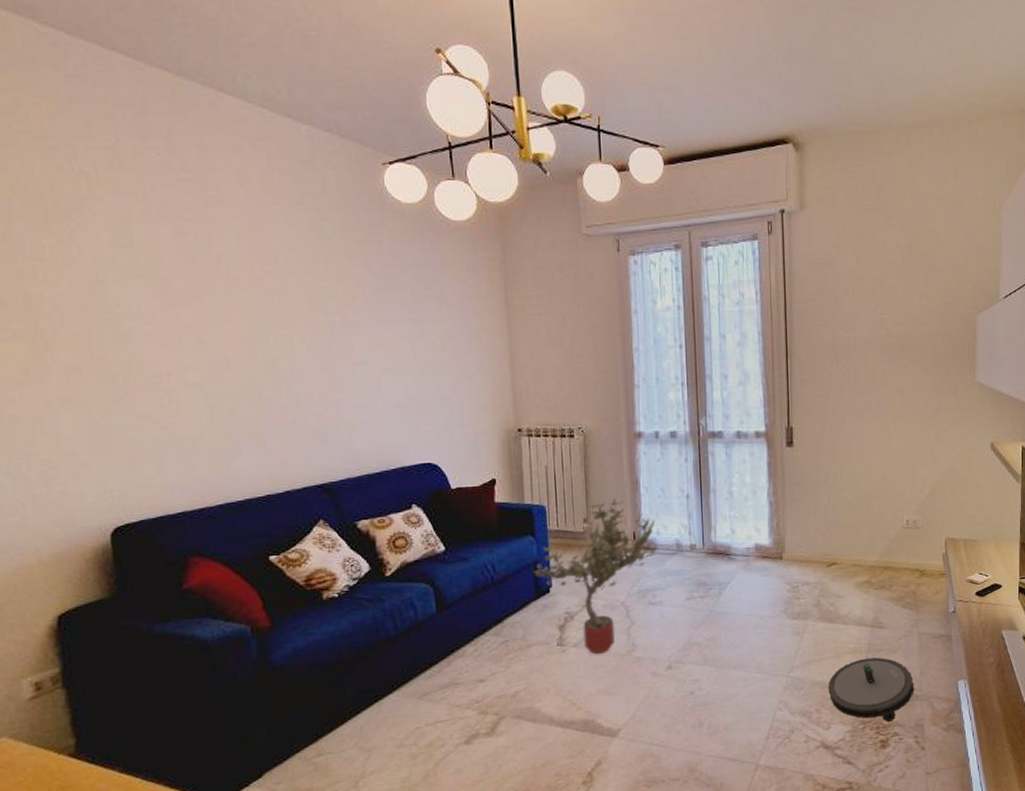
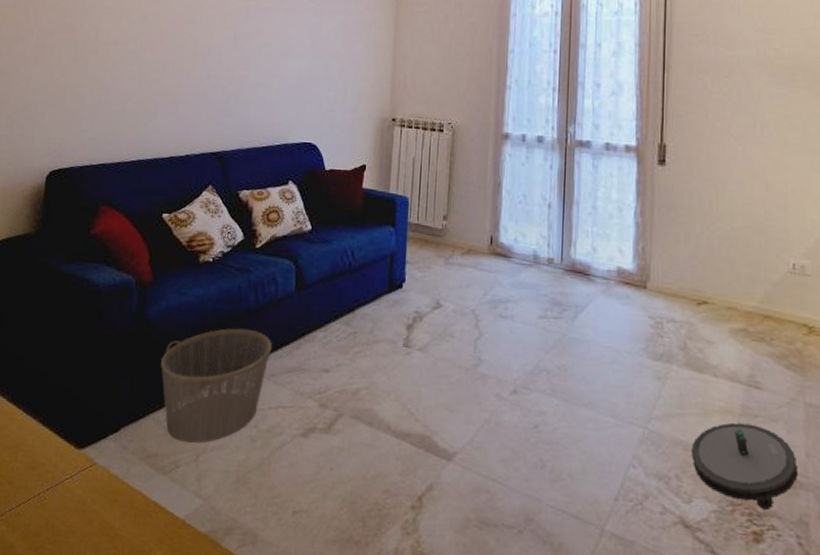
basket: none [298,656,421,773] -> present [161,328,272,443]
potted tree: present [532,499,658,655] -> none [388,199,515,364]

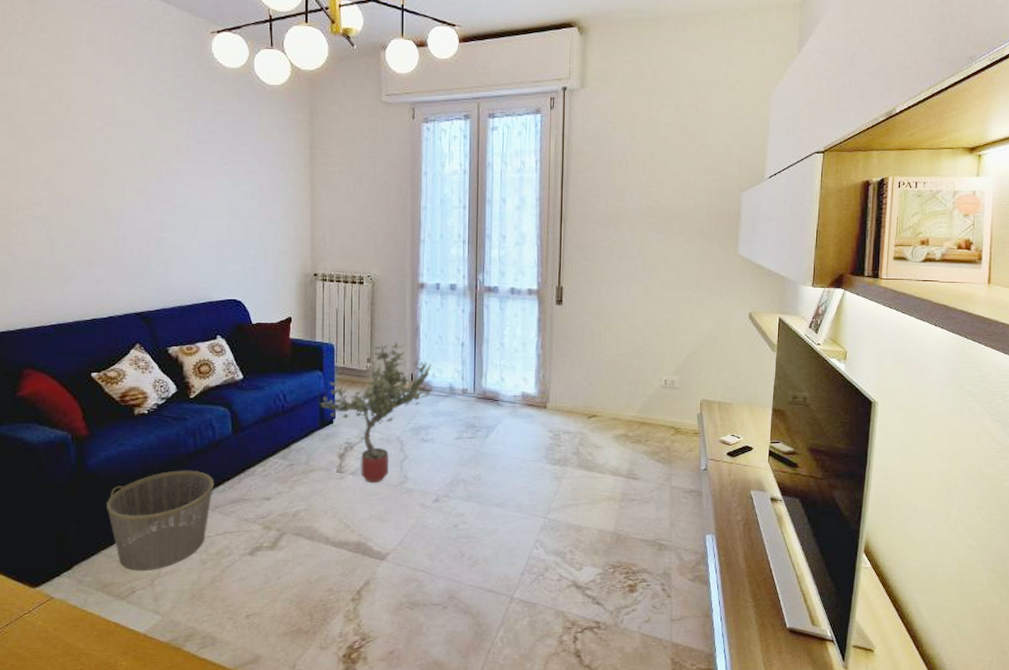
potted tree: none [388,199,515,364] -> present [318,342,433,484]
robot vacuum: present [691,422,798,511] -> none [582,506,664,569]

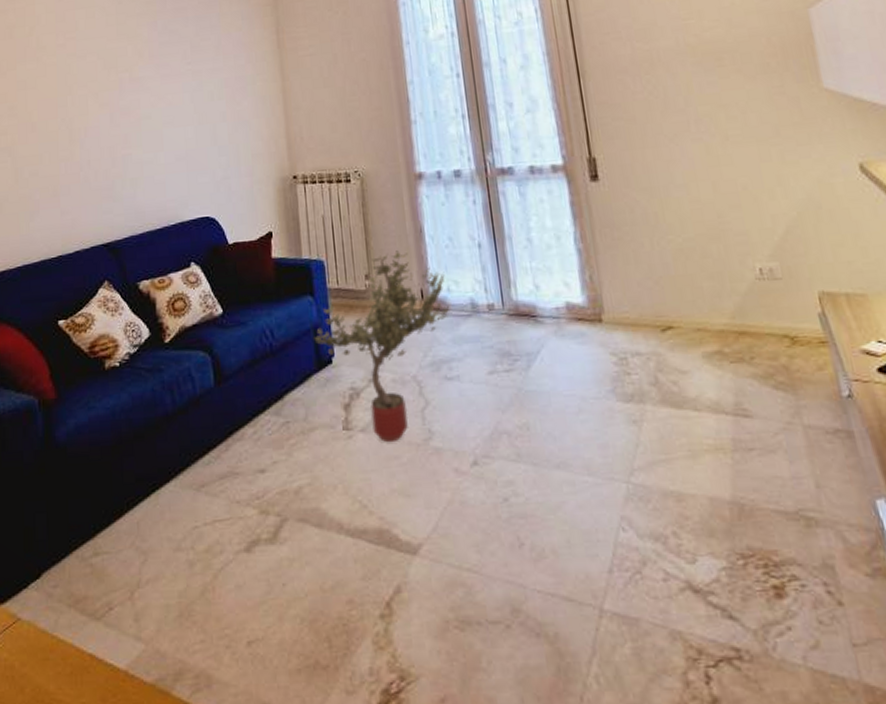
basket: present [107,470,215,571] -> none [78,437,198,578]

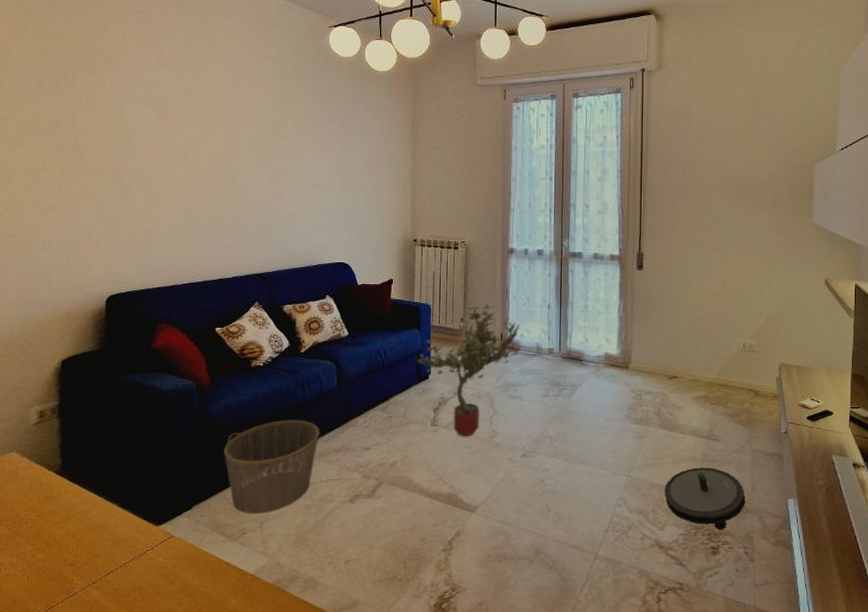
basket: none [78,437,198,578] -> present [224,419,320,514]
robot vacuum: none [684,459,812,559] -> present [664,467,745,531]

